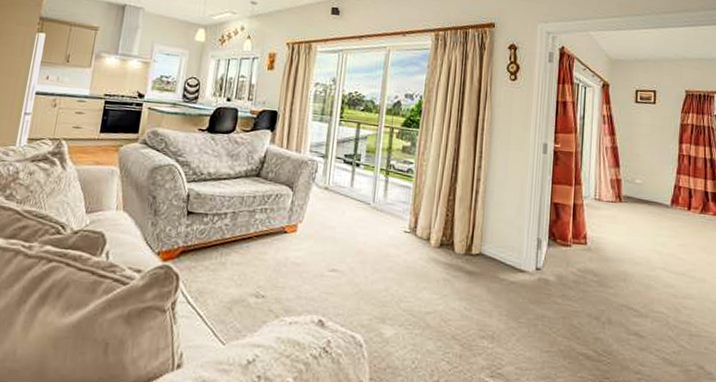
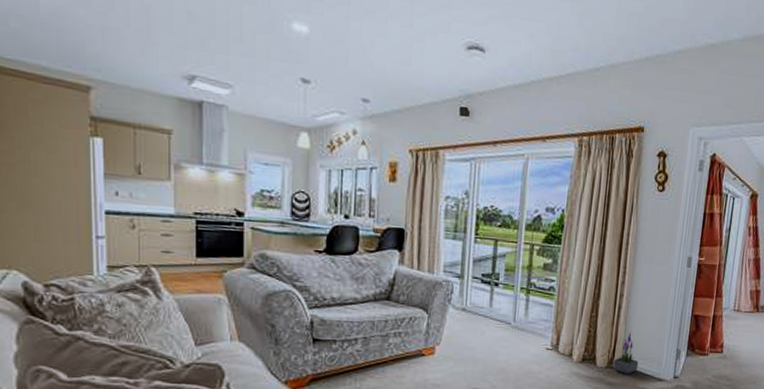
potted plant: none [472,217,498,264] -> present [613,331,639,375]

